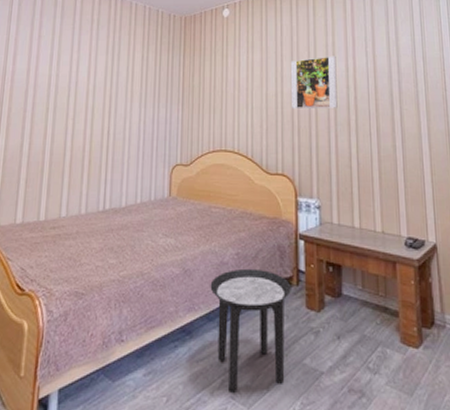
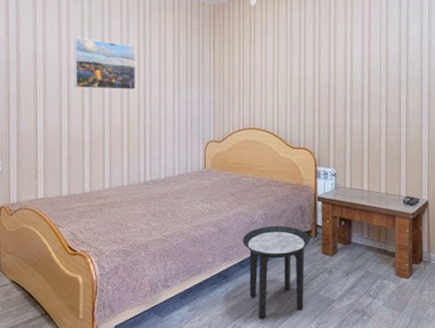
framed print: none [39,53,104,108] -> present [74,37,136,91]
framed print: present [290,55,338,109] -> none [312,44,354,92]

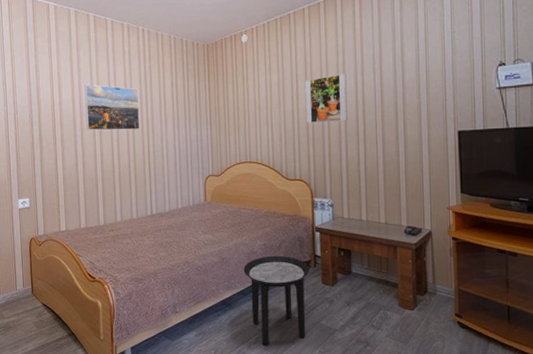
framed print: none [312,44,354,92] -> present [304,73,348,124]

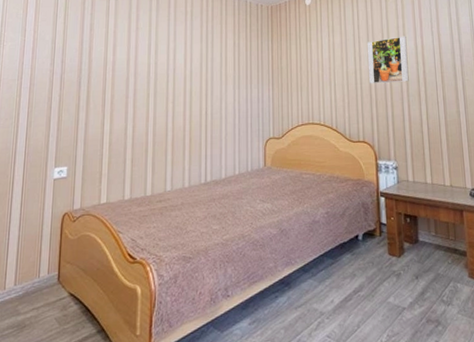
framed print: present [84,84,140,131] -> none [140,43,199,92]
side table: present [243,255,310,347] -> none [304,224,375,333]

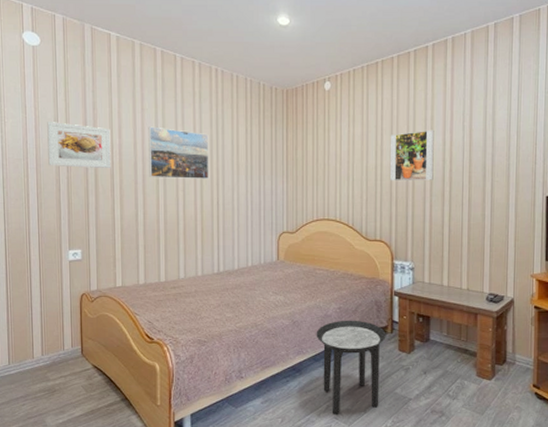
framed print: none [42,43,105,85] -> present [47,122,111,169]
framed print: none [140,43,199,92] -> present [148,126,209,180]
side table: none [304,224,375,333] -> present [316,320,386,416]

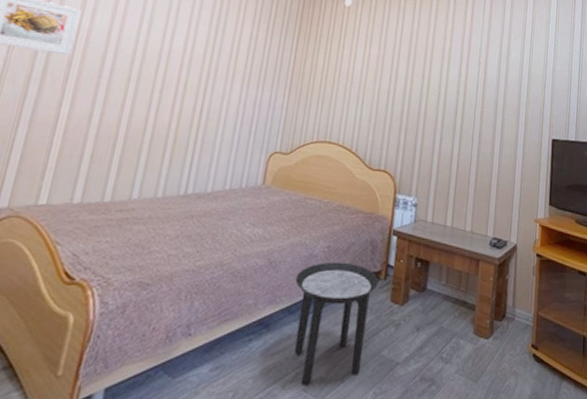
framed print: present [148,126,209,180] -> none [119,14,206,83]
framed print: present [389,130,434,181] -> none [401,59,451,112]

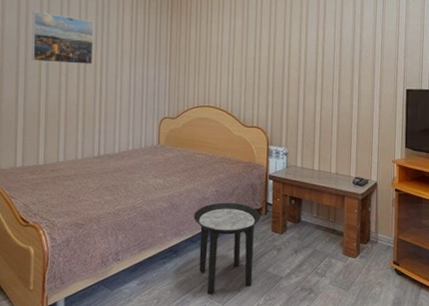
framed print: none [119,14,206,83] -> present [31,11,94,65]

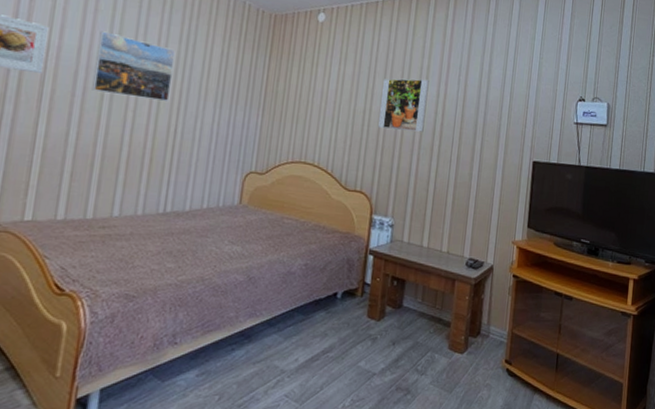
side table: present [193,202,261,295] -> none [274,279,356,393]
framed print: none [267,26,309,72] -> present [377,78,429,132]

